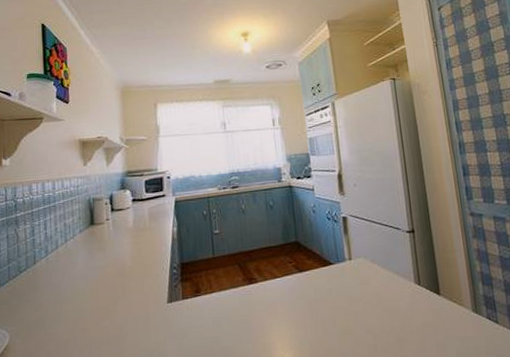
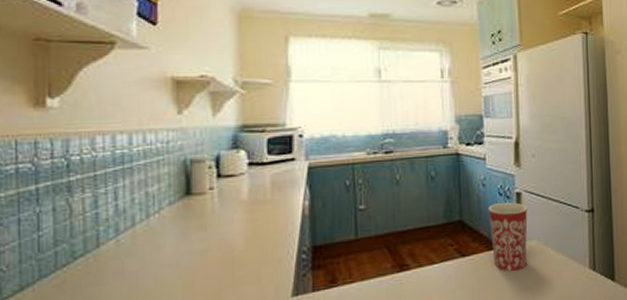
mug: none [319,225,356,286] -> present [488,202,528,272]

